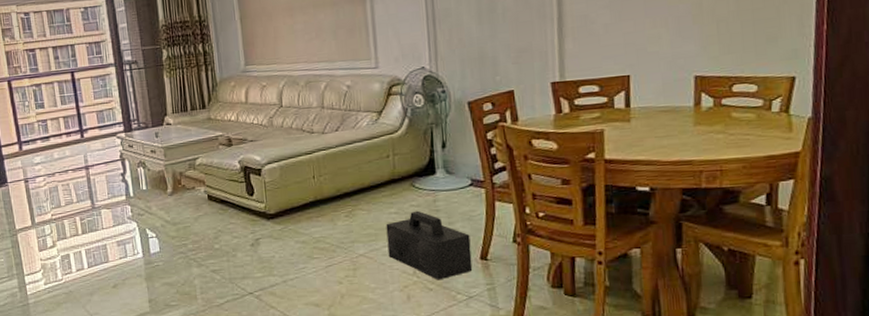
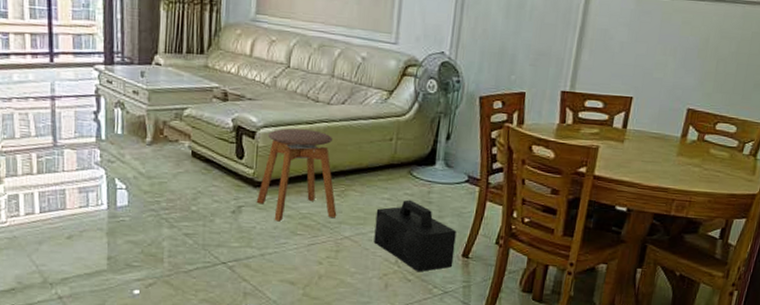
stool: none [271,159,349,249] -> present [256,128,337,222]

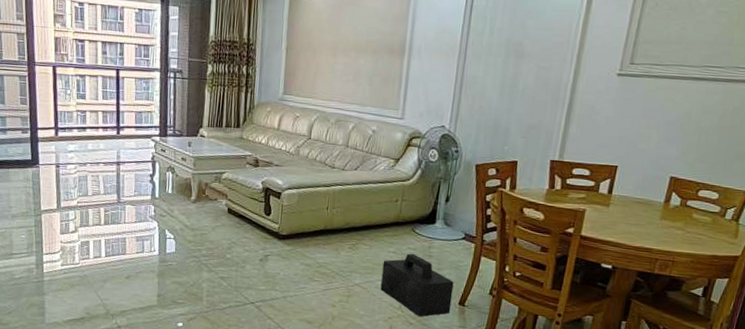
stool: present [256,128,337,222] -> none [280,190,349,269]

